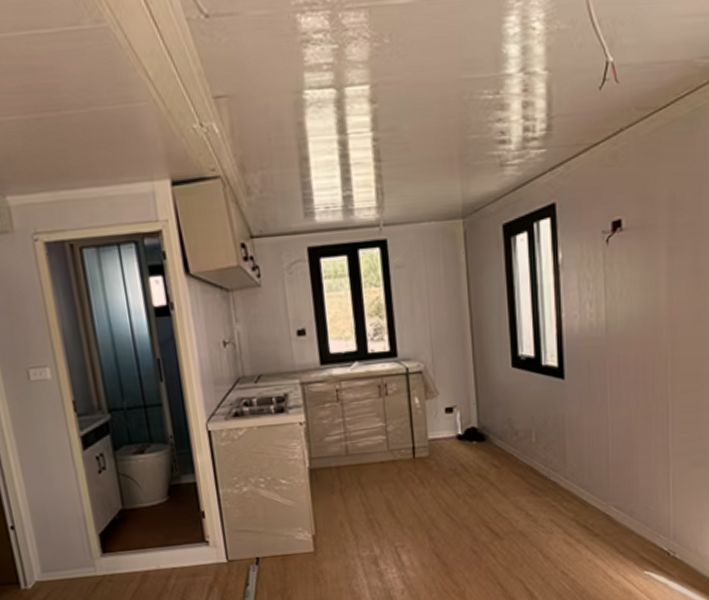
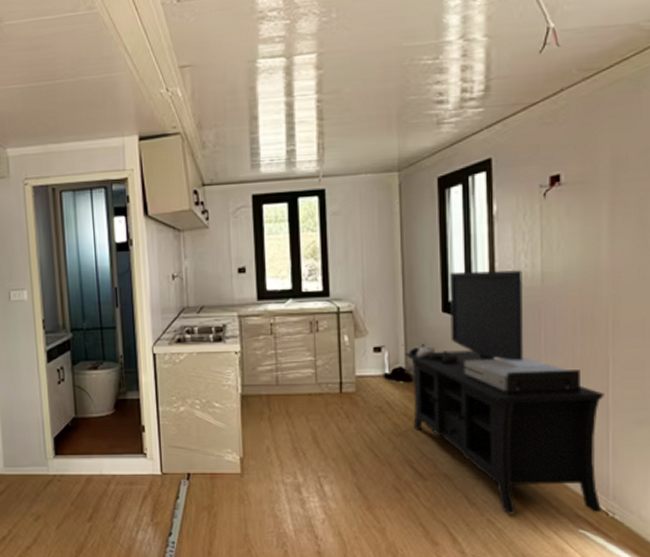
media console: none [475,319,665,564] -> present [404,269,604,514]

